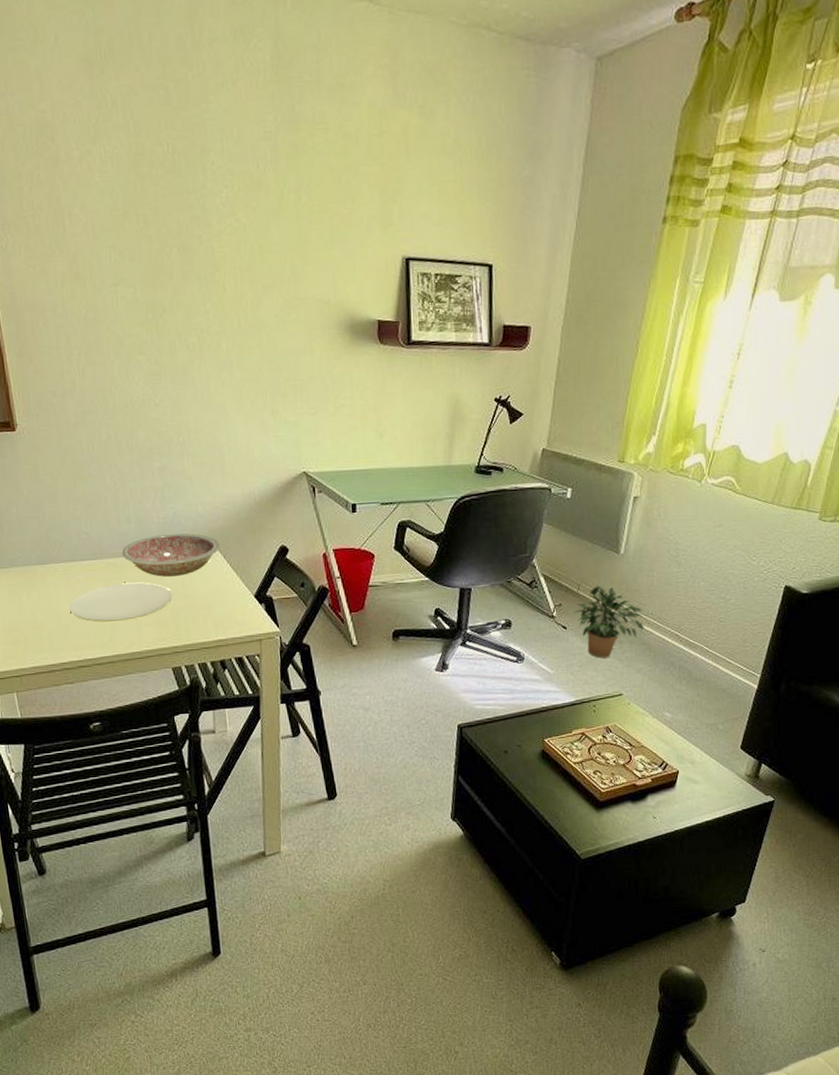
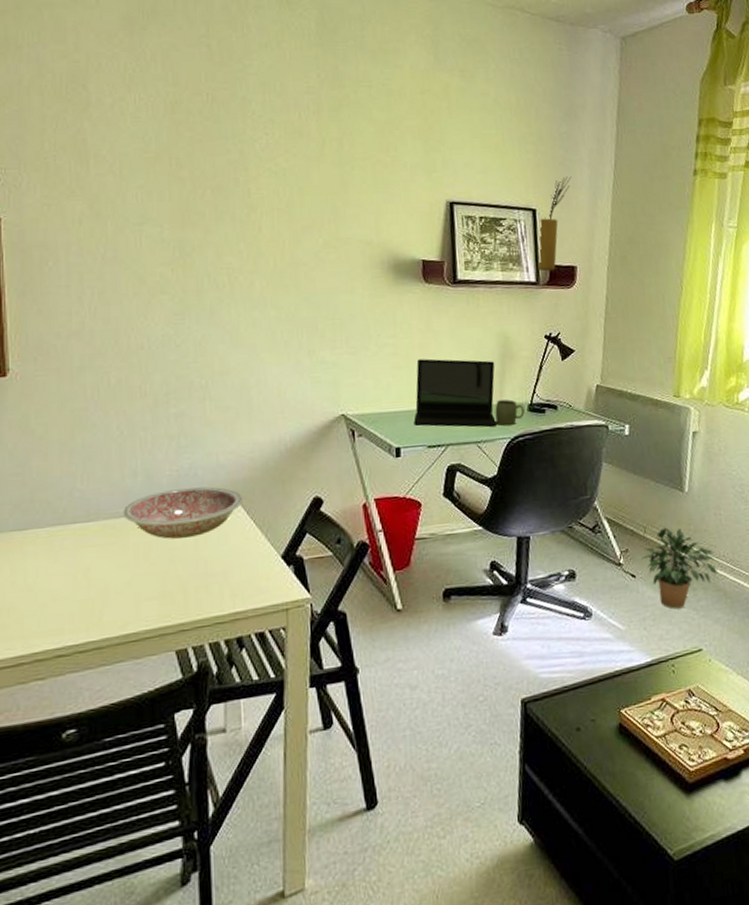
plate: present [68,582,173,623] -> none [49,546,182,599]
laptop: none [368,420,446,487] -> present [414,358,496,427]
mug: none [444,461,472,486] -> present [495,399,525,425]
vase: none [491,227,532,332] -> present [537,176,572,272]

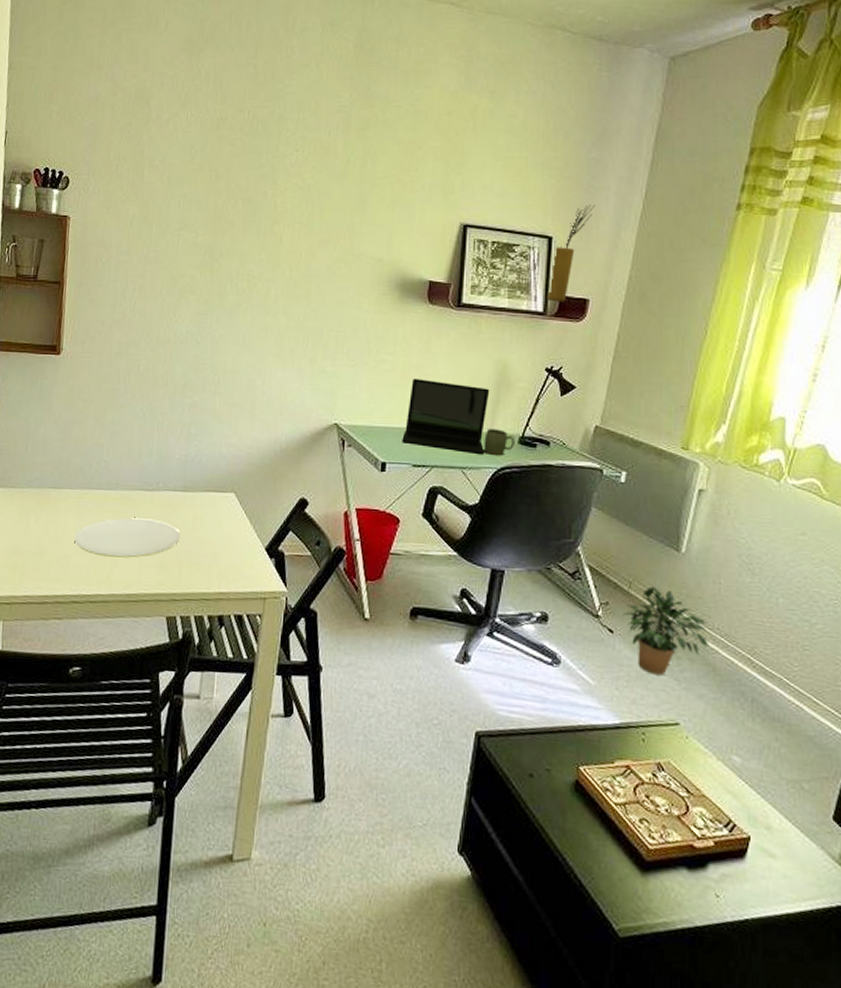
plate: none [49,546,182,599] -> present [73,517,181,559]
bowl: present [122,486,243,539] -> none [136,472,238,518]

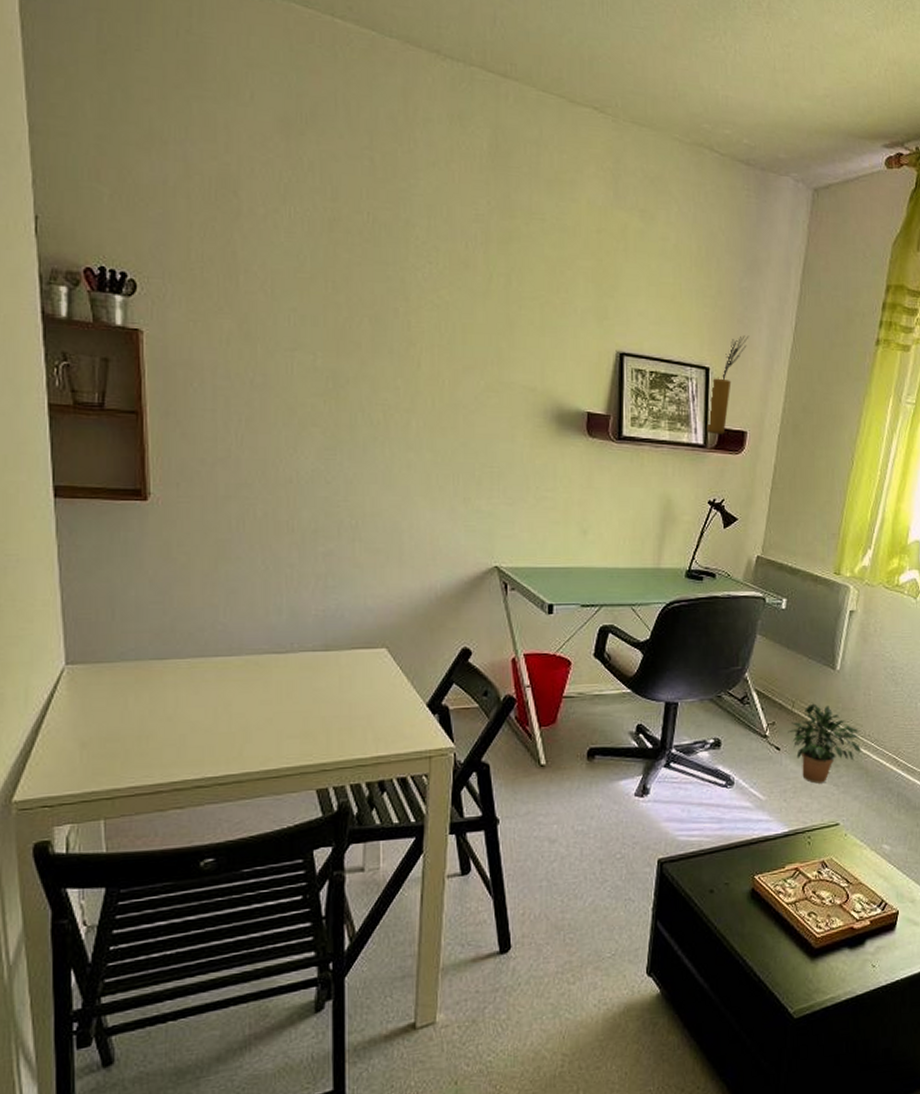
plate: present [73,517,181,559] -> none [189,685,326,733]
laptop: present [402,378,490,455] -> none [568,516,655,591]
mug: present [484,429,515,455] -> none [652,564,682,590]

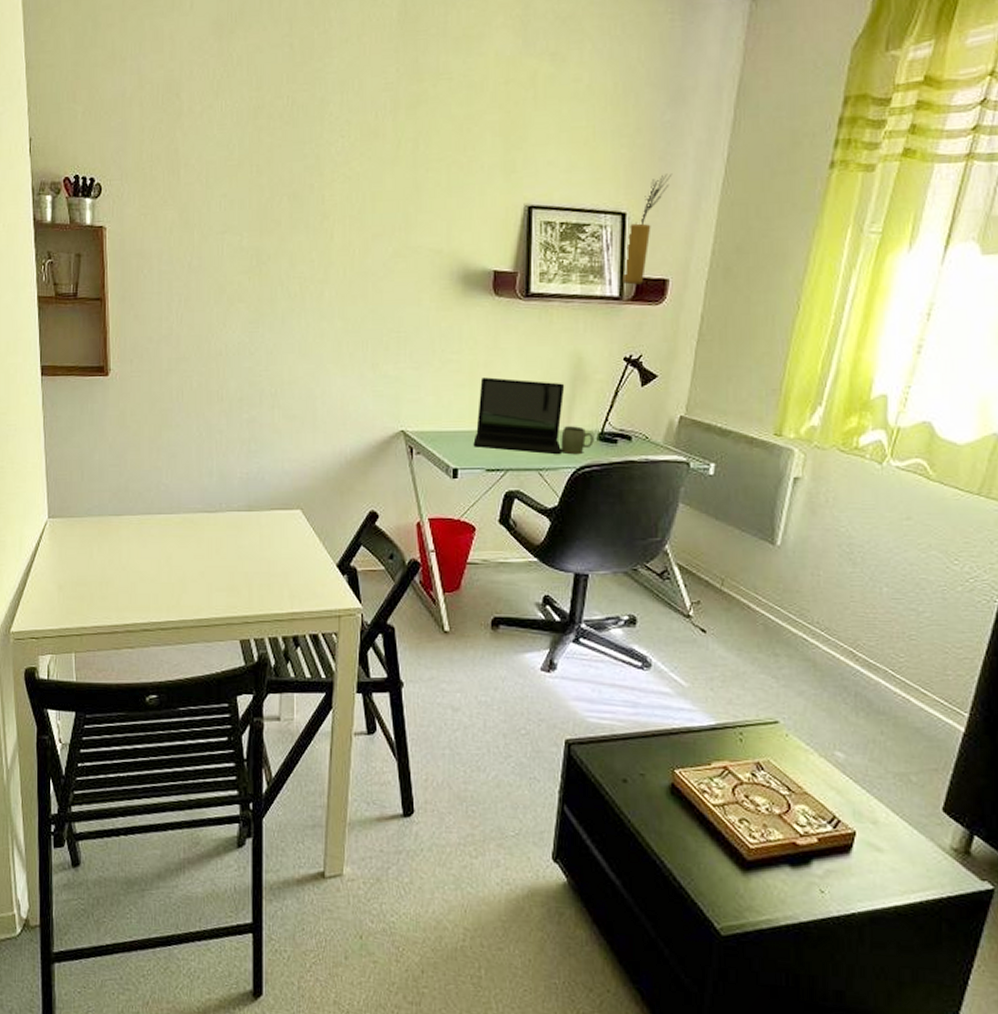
laptop: none [568,516,655,591] -> present [473,377,565,455]
mug: none [652,564,682,590] -> present [561,426,594,453]
potted plant: present [788,702,861,784] -> none [716,581,807,674]

